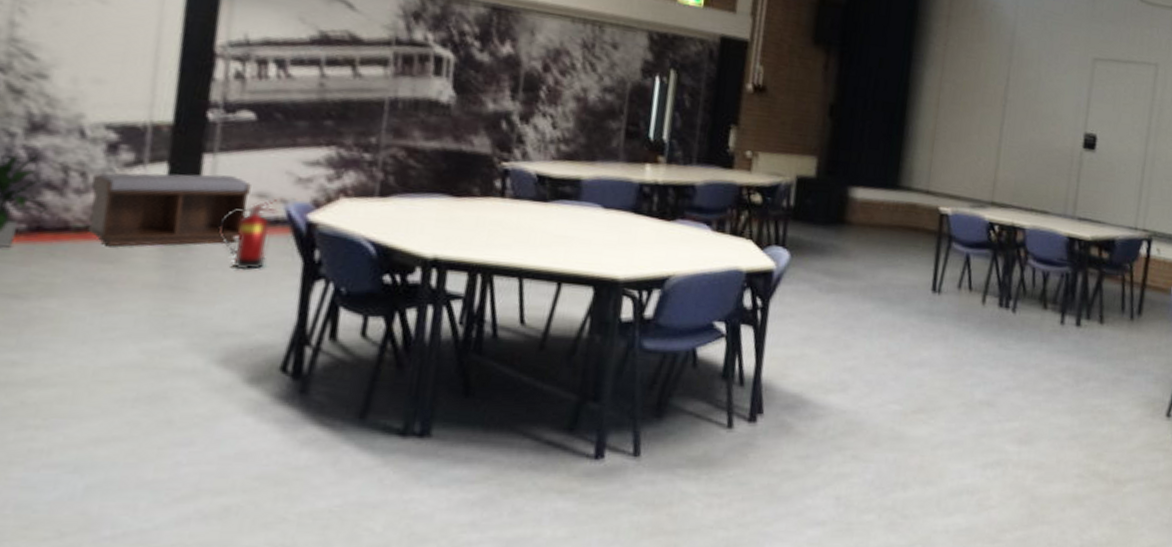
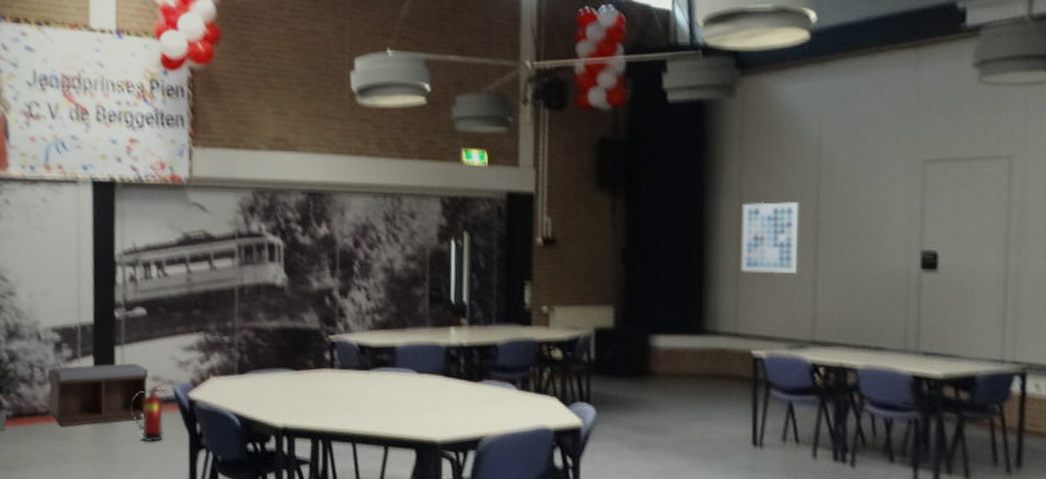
wall art: none [937,75,992,143] -> present [741,202,799,275]

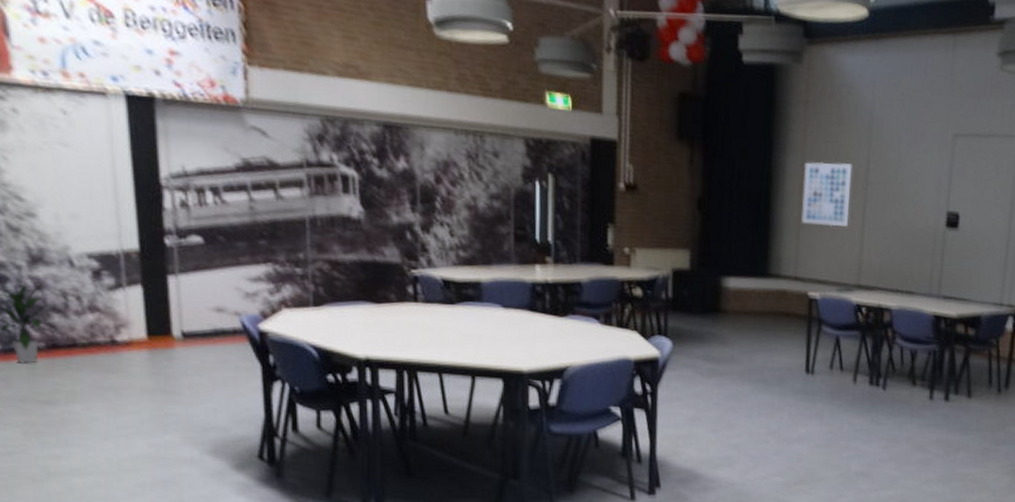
bench: present [48,363,148,427] -> none [86,293,210,359]
fire extinguisher: present [130,381,168,443] -> none [190,313,235,375]

